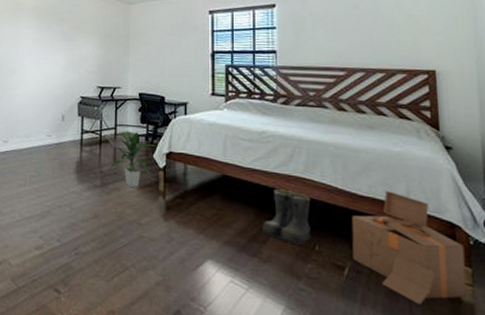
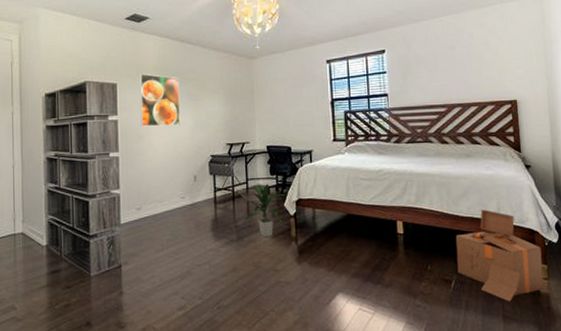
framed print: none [14,11,55,64] -> present [139,73,181,127]
boots: present [263,188,312,245] -> none [384,219,425,267]

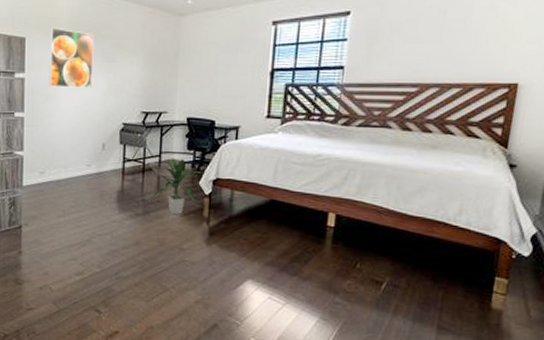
cardboard box: present [455,210,544,302] -> none [392,210,505,313]

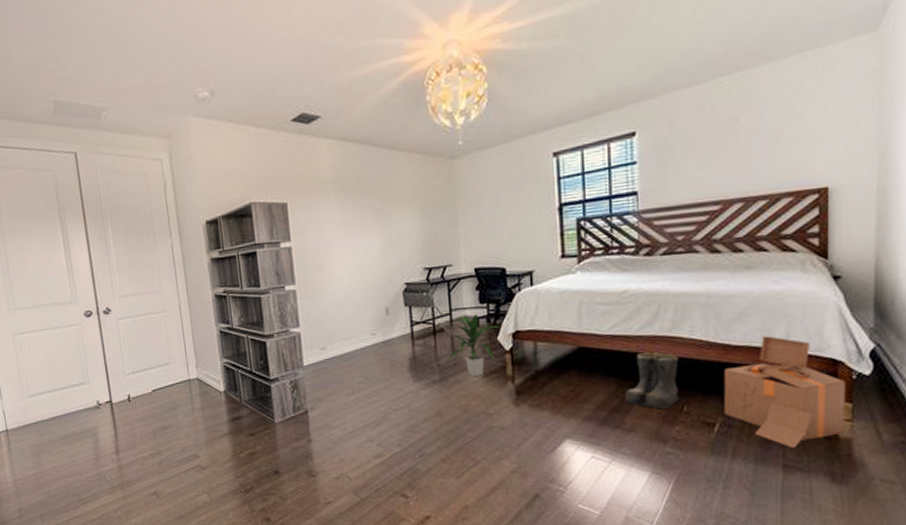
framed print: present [49,27,95,88] -> none [312,188,366,254]
boots: none [306,211,359,263] -> present [625,352,680,409]
cardboard box: none [392,210,505,313] -> present [723,336,845,449]

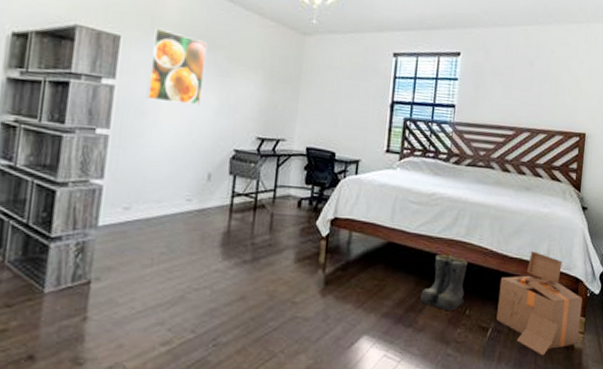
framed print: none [312,188,366,254] -> present [146,27,208,105]
indoor plant: present [447,313,500,376] -> none [262,193,321,260]

